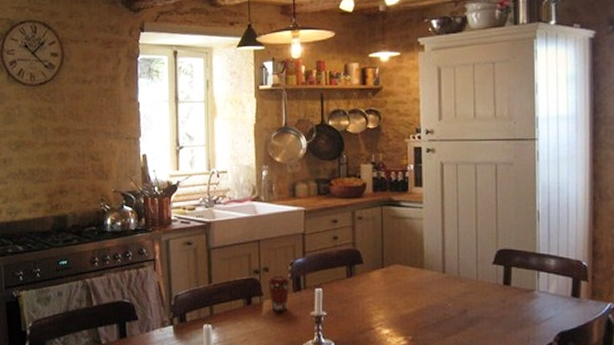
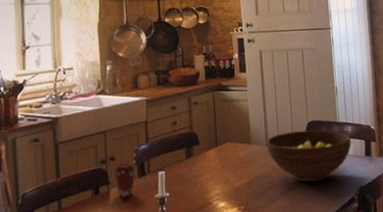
fruit bowl: none [443,260,553,320] -> present [266,130,351,183]

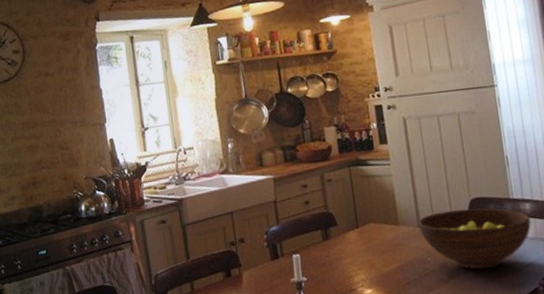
coffee cup: present [113,162,135,198] -> none [244,245,267,281]

